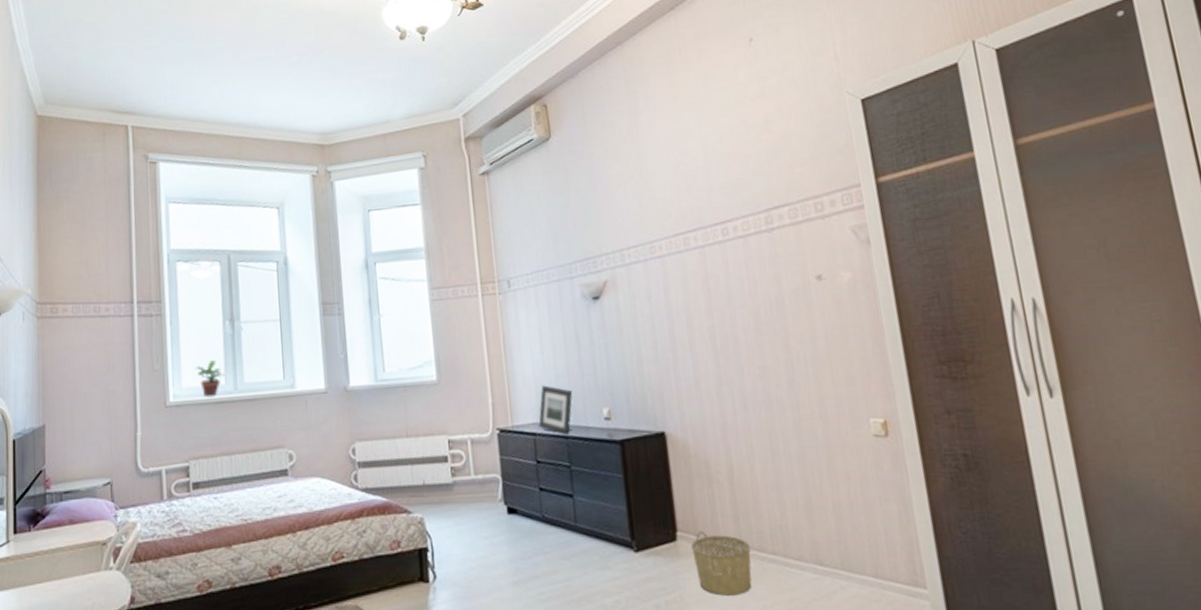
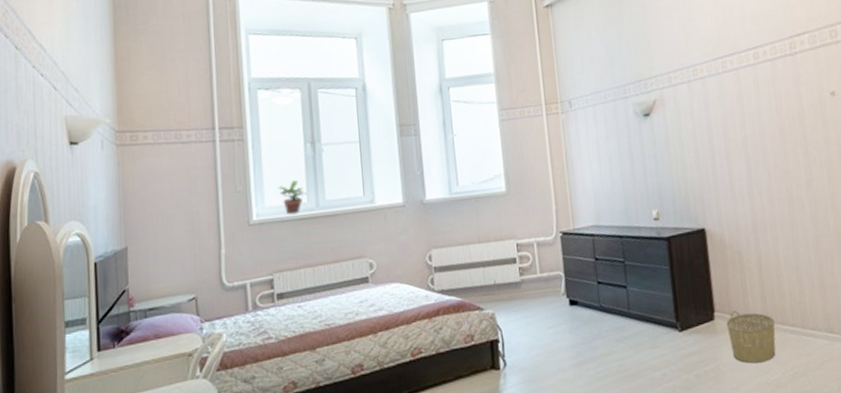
picture frame: present [538,385,573,436] -> none [596,192,627,236]

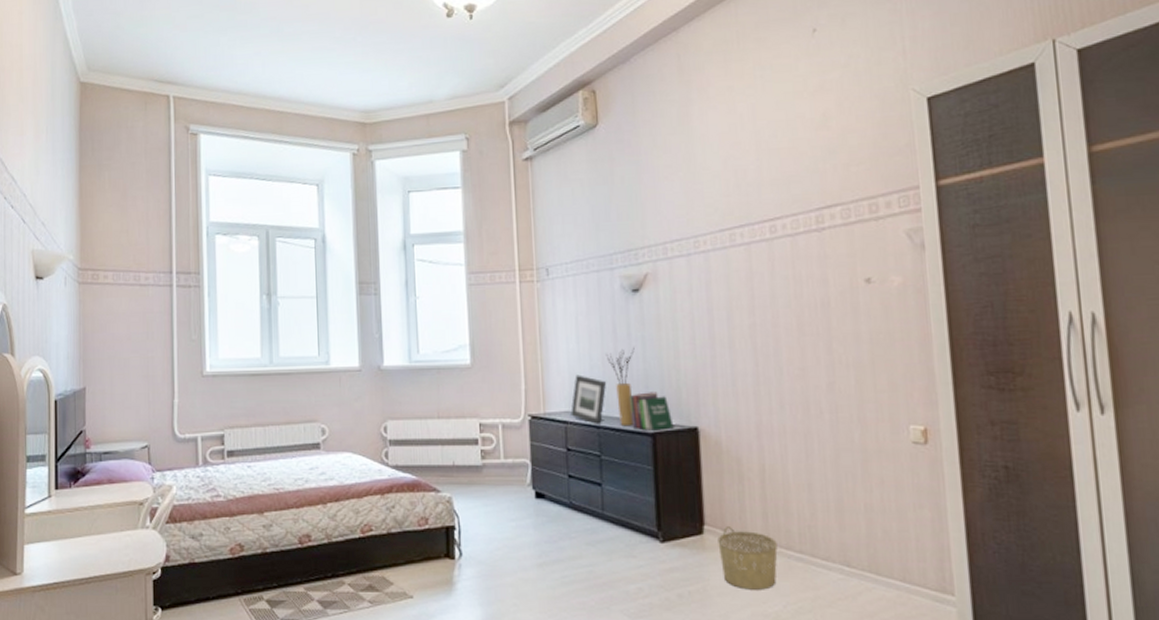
potted plant: present [278,180,307,215] -> none [232,333,261,369]
picture frame: none [596,192,627,236] -> present [570,374,607,426]
vase: none [624,164,651,234] -> present [605,347,635,427]
books: none [646,201,685,236] -> present [629,392,674,432]

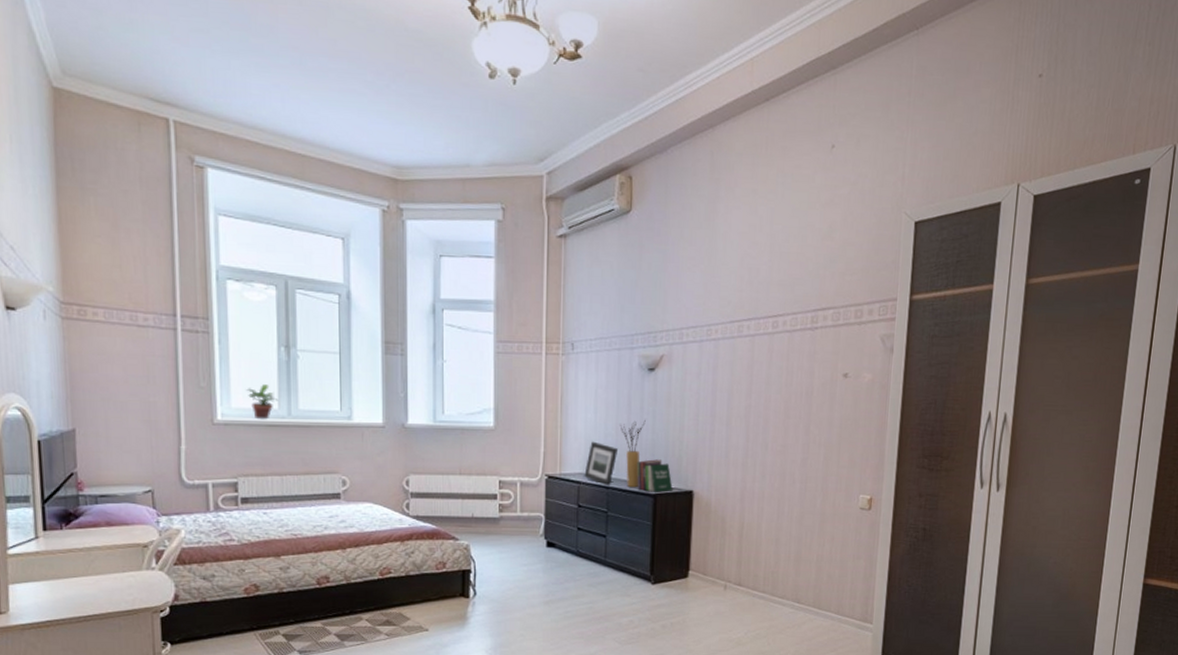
potted plant: none [232,333,261,369] -> present [246,384,279,420]
basket: present [718,525,778,590] -> none [699,571,746,621]

